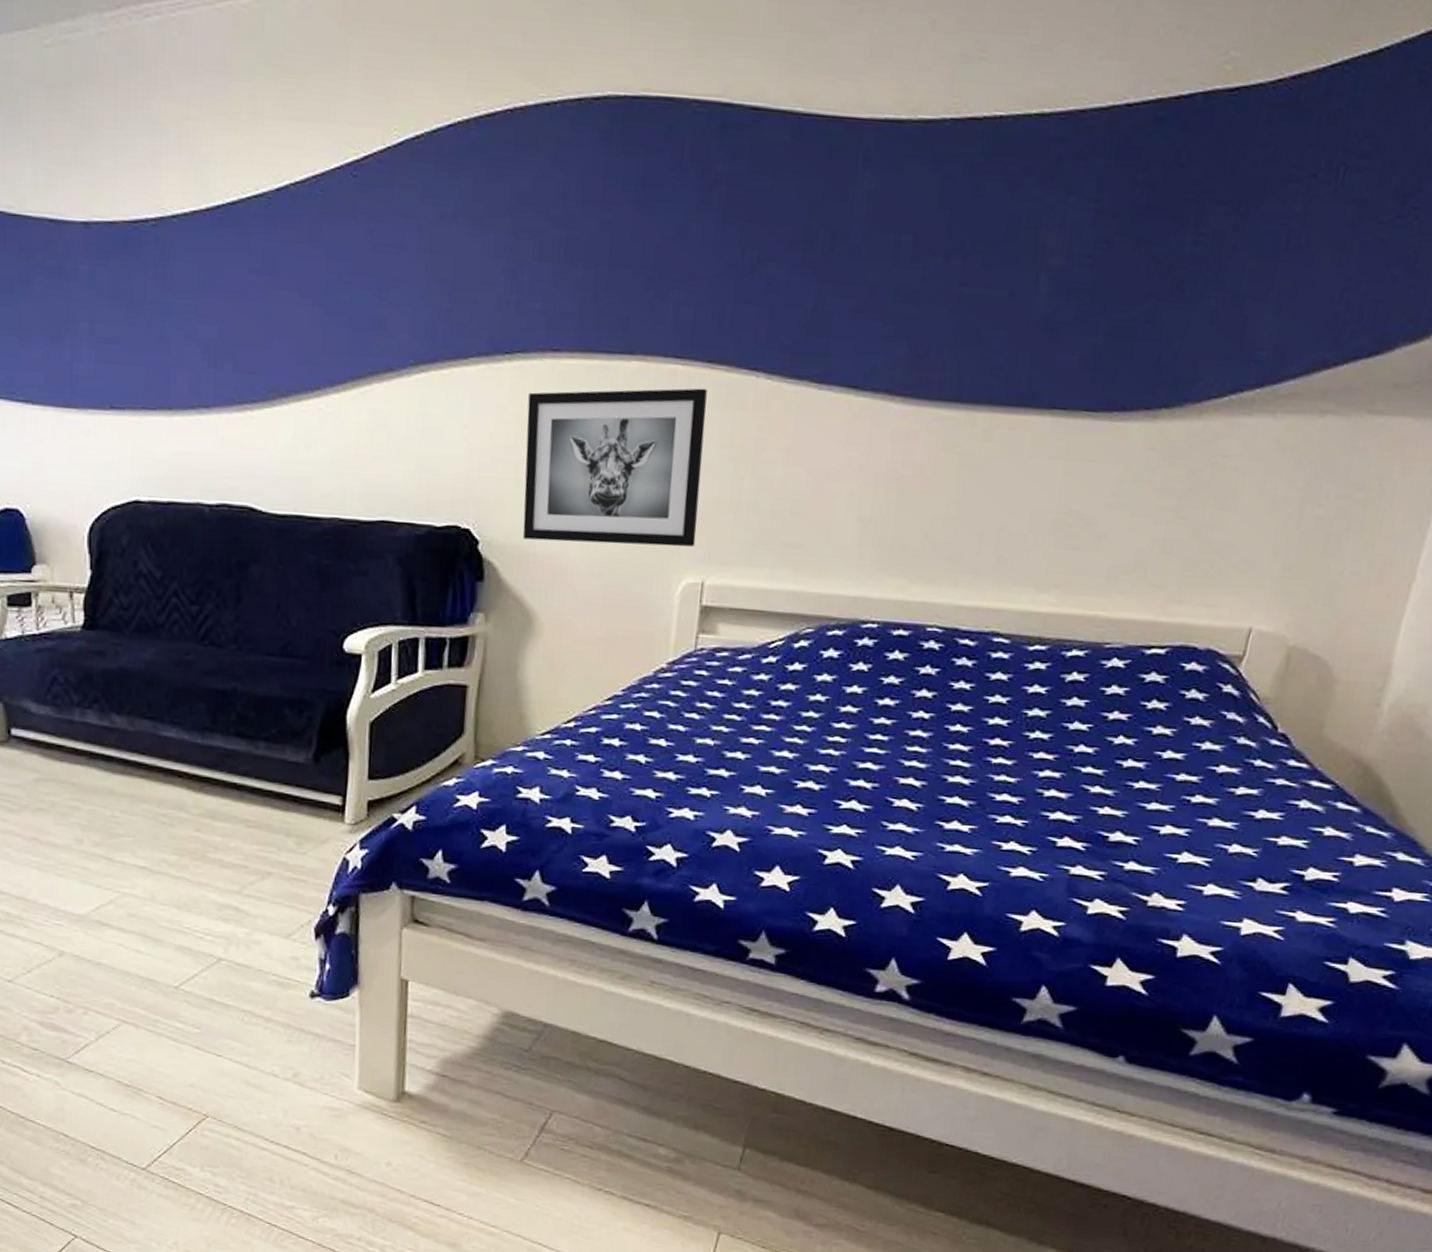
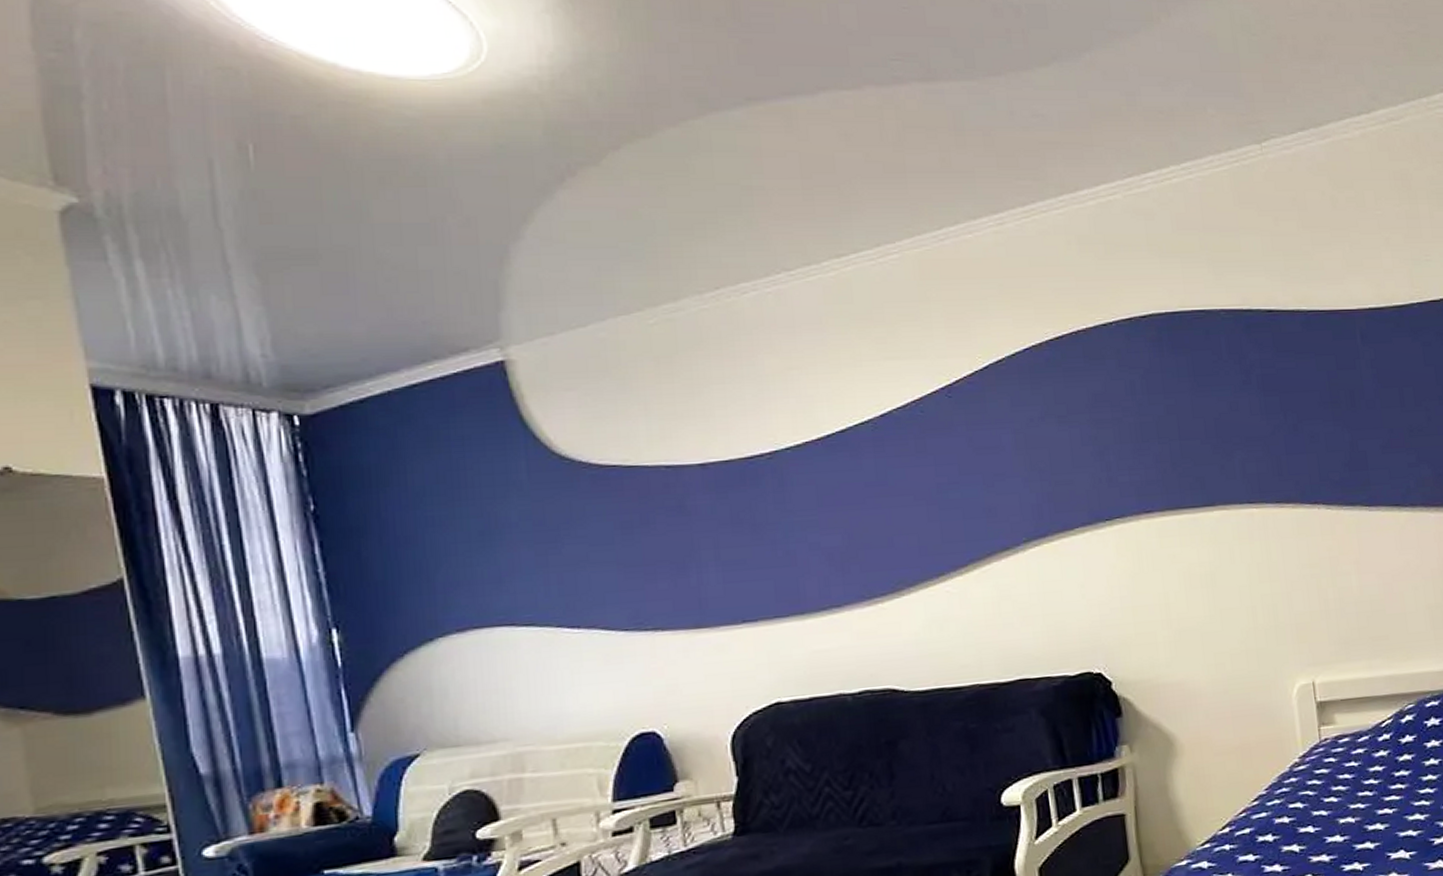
wall art: present [522,388,707,547] -> none [1132,524,1300,673]

